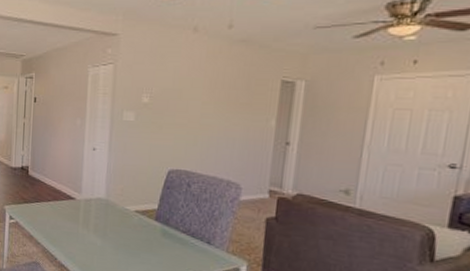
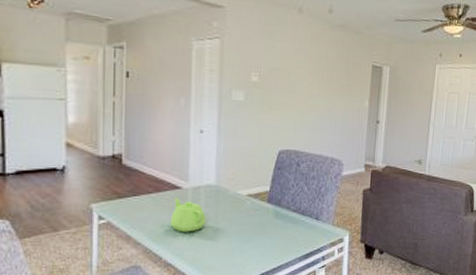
teapot: none [64,207,96,240] -> present [170,198,206,232]

